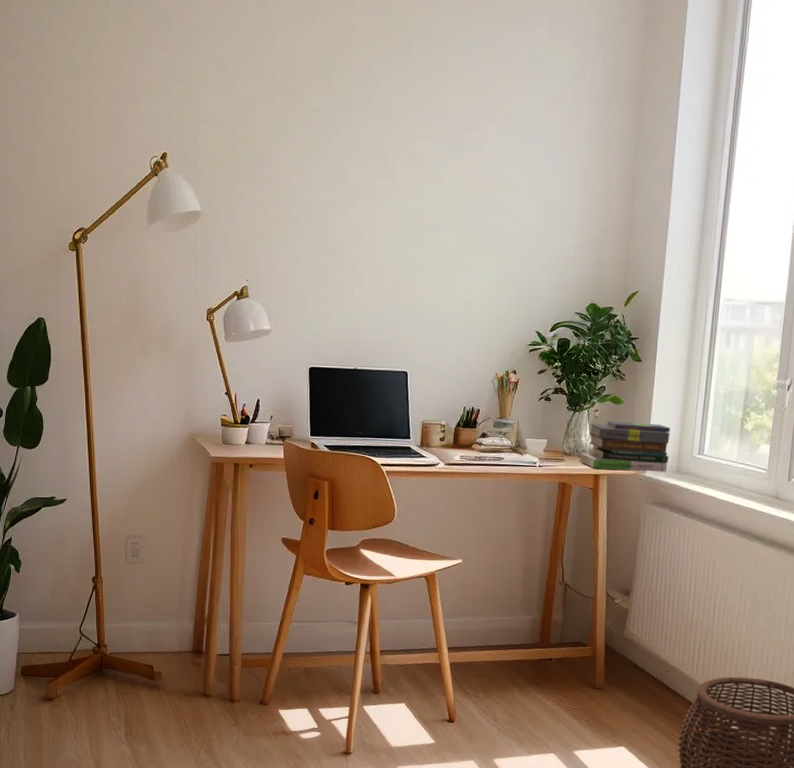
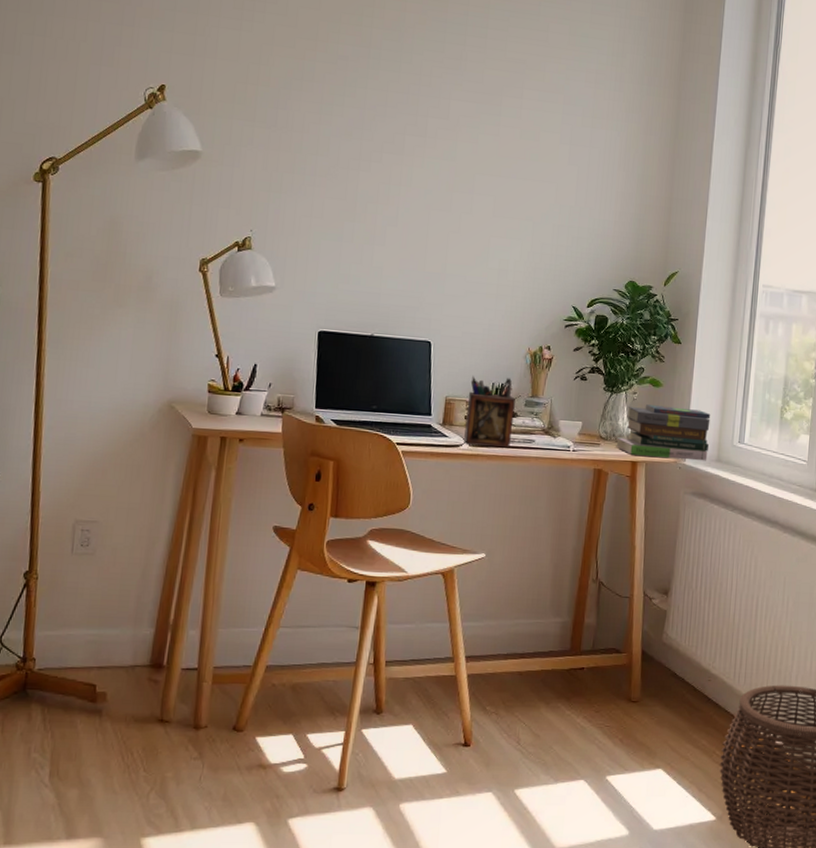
desk organizer: none [440,401,485,466] -> present [464,376,515,448]

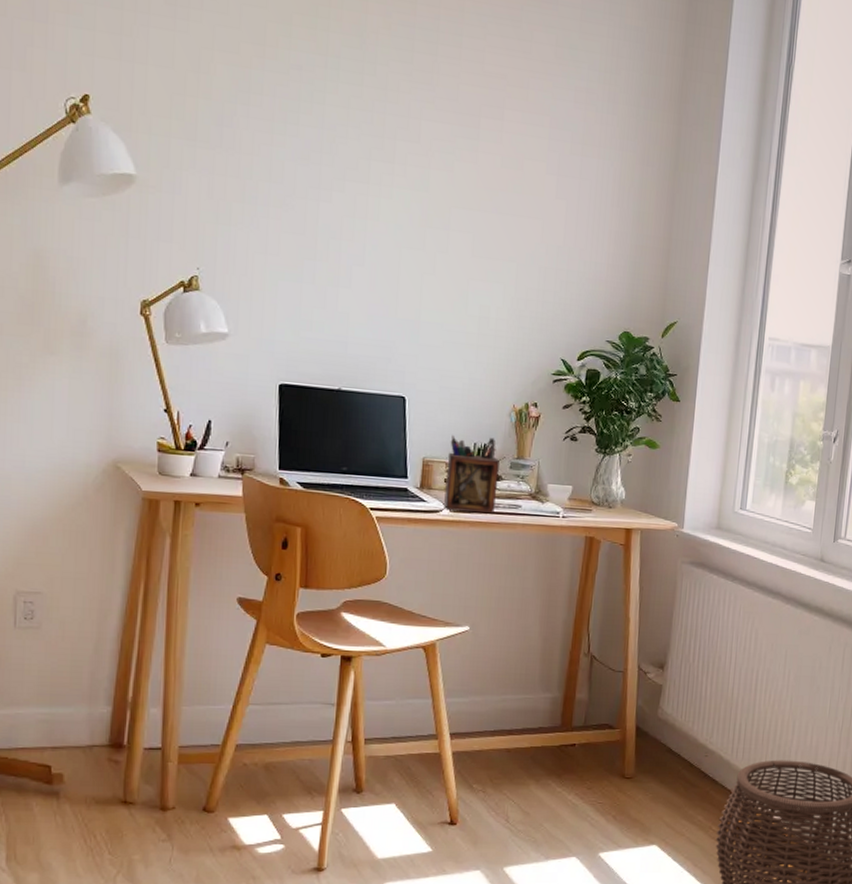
books: present [616,404,711,461] -> none [609,467,711,529]

